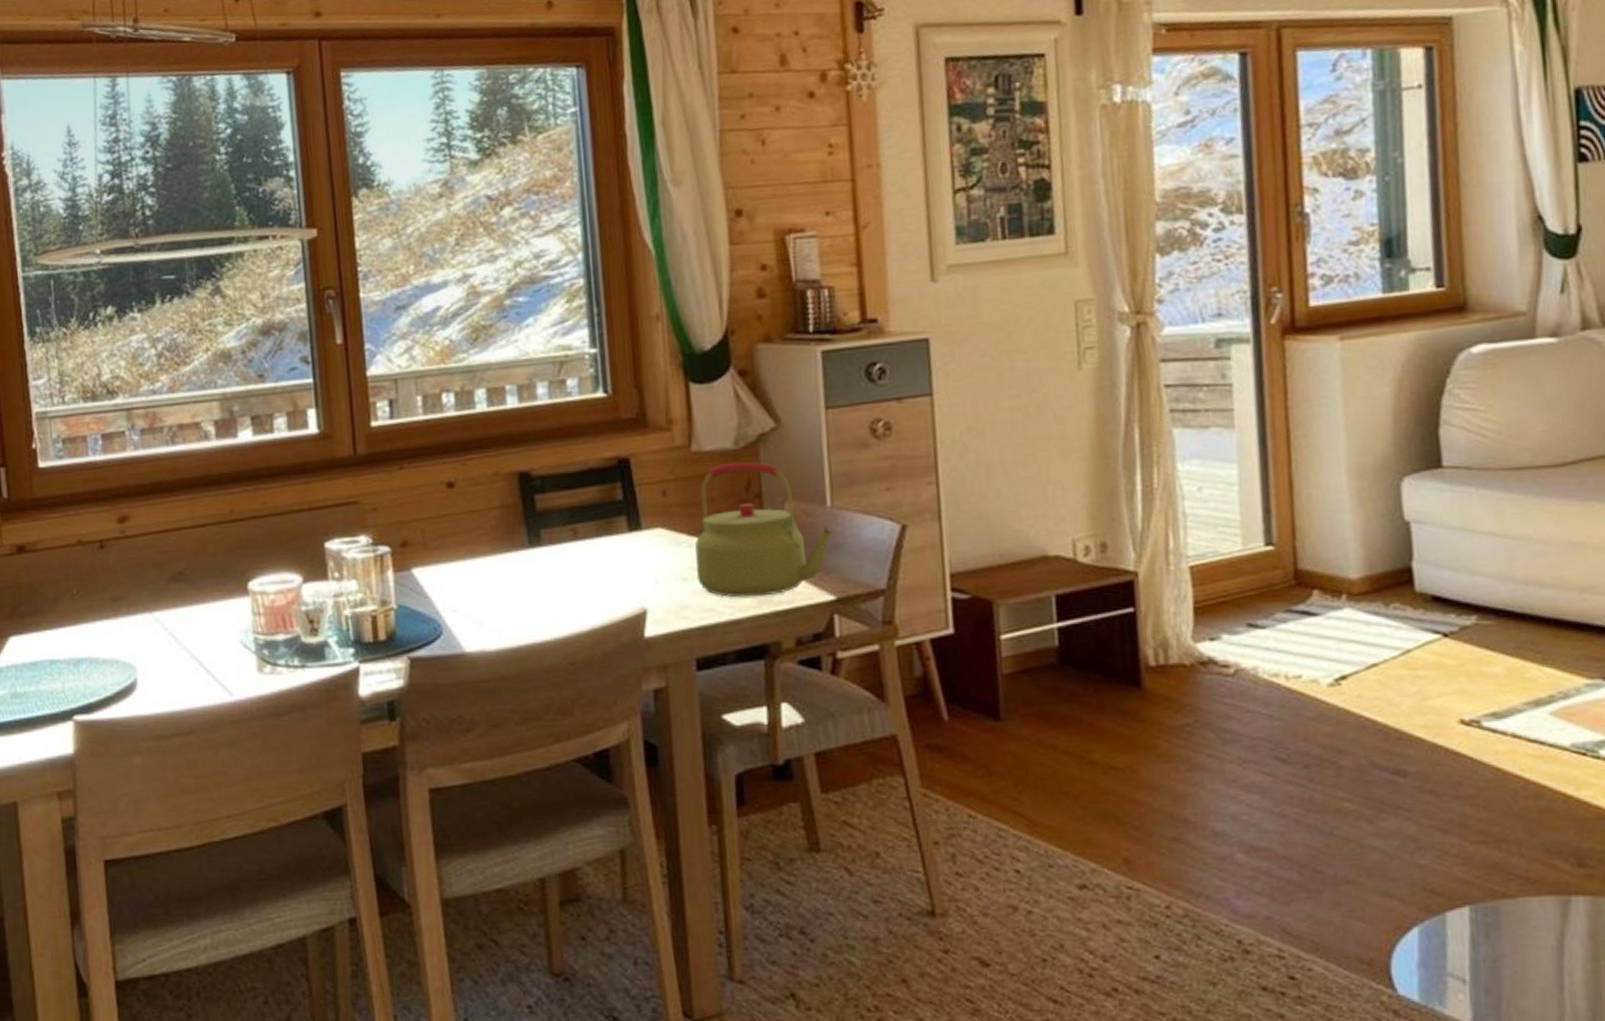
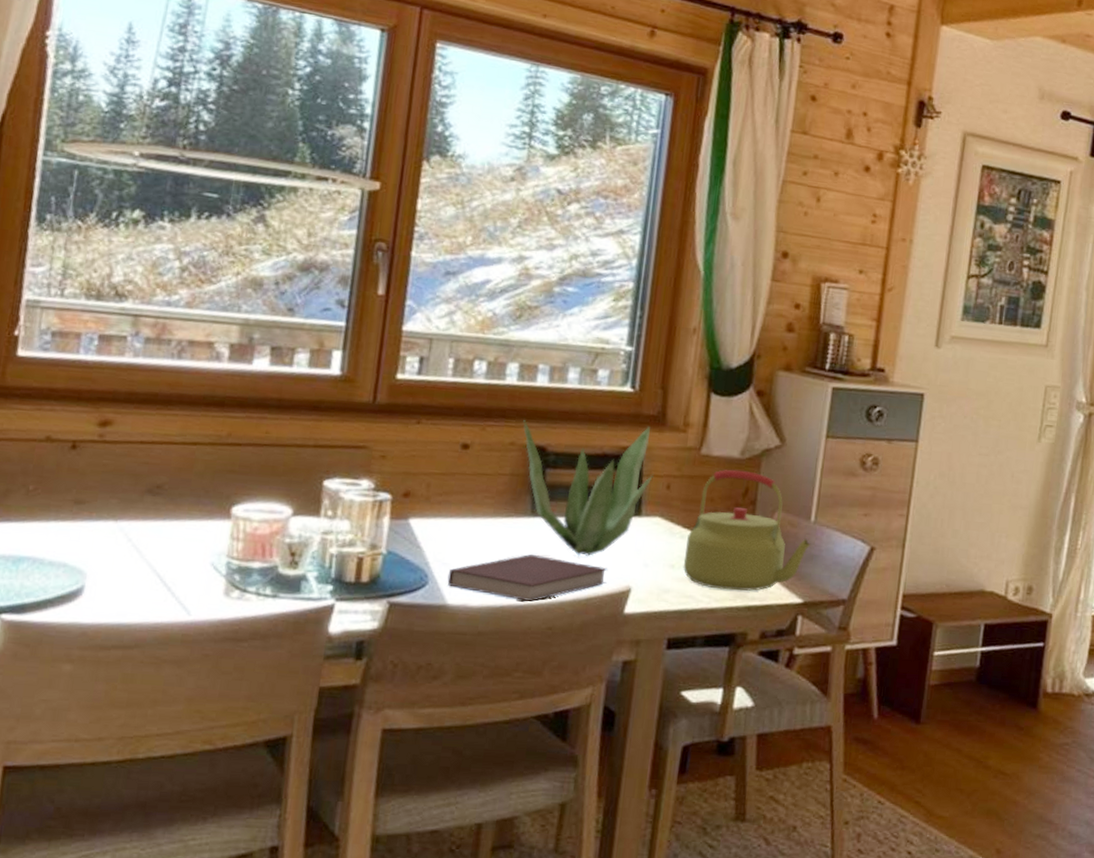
notebook: none [460,587,620,639] -> present [447,554,609,601]
plant: none [502,431,646,583] -> present [523,420,653,557]

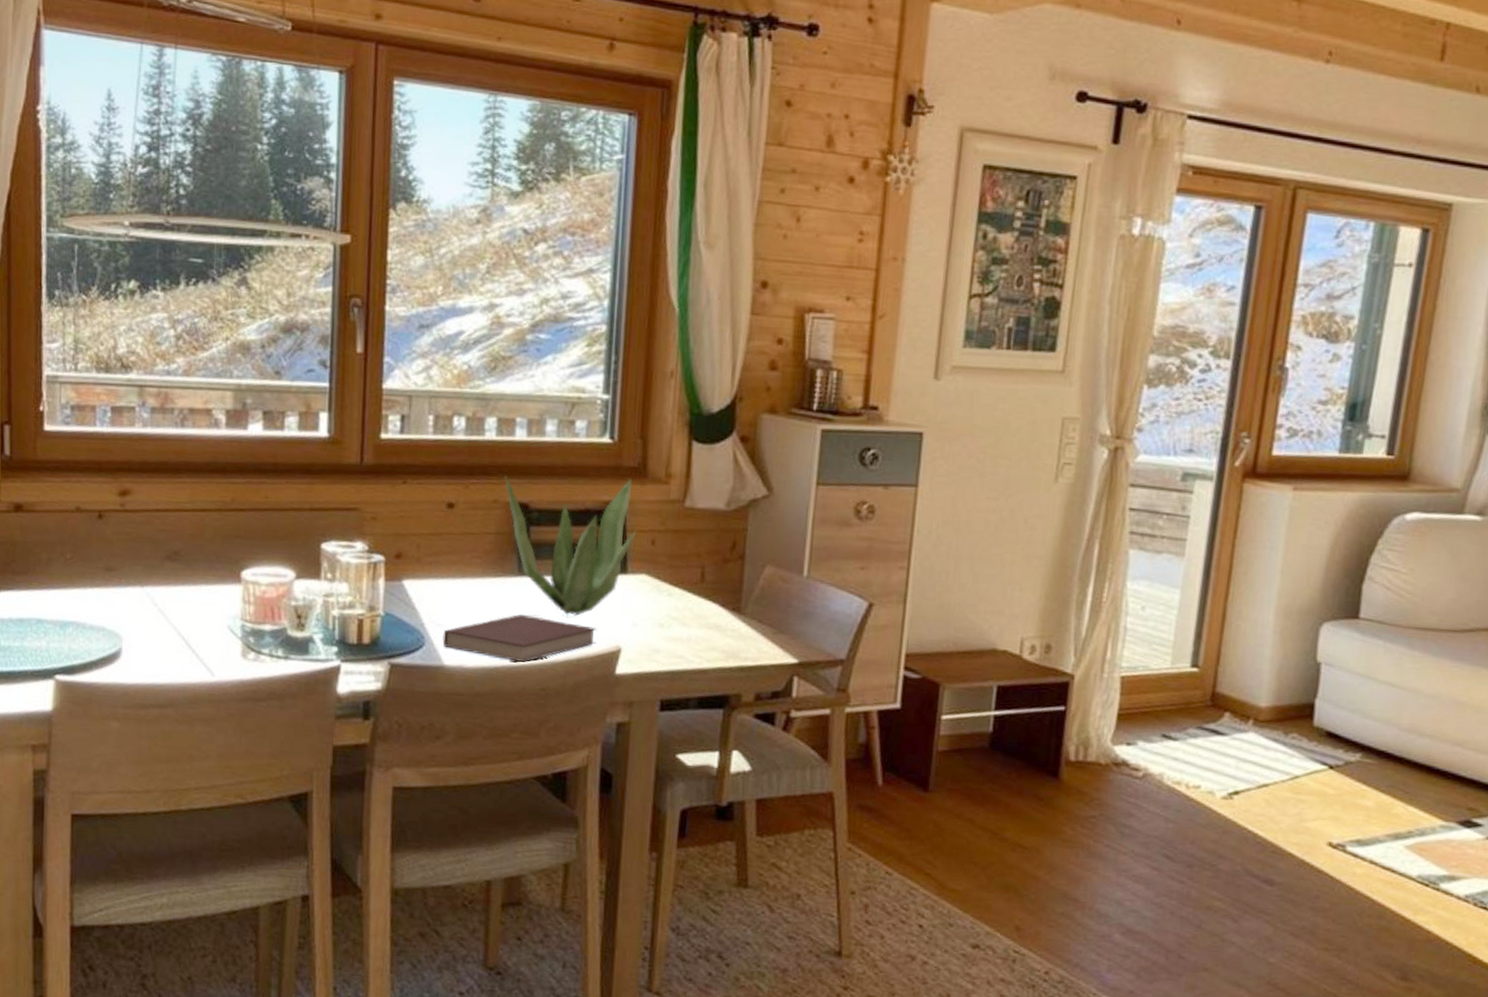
kettle: present [683,469,811,591] -> none [672,522,805,651]

